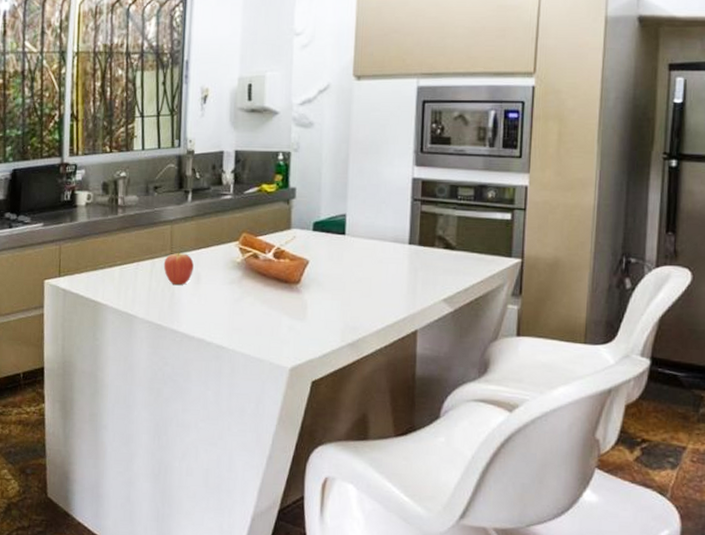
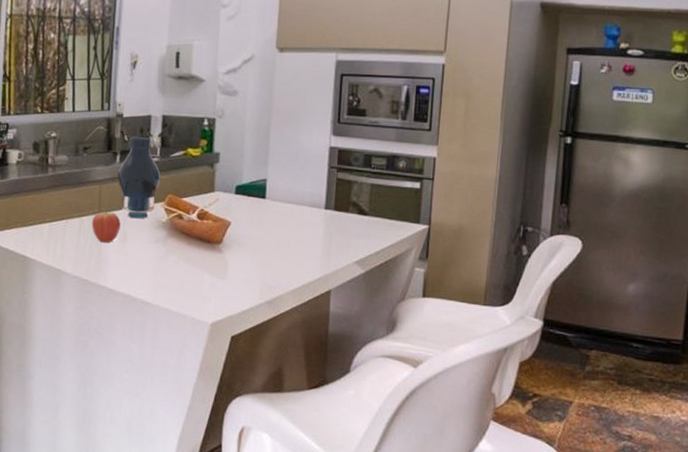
vase: none [189,174,234,260] -> present [117,137,161,219]

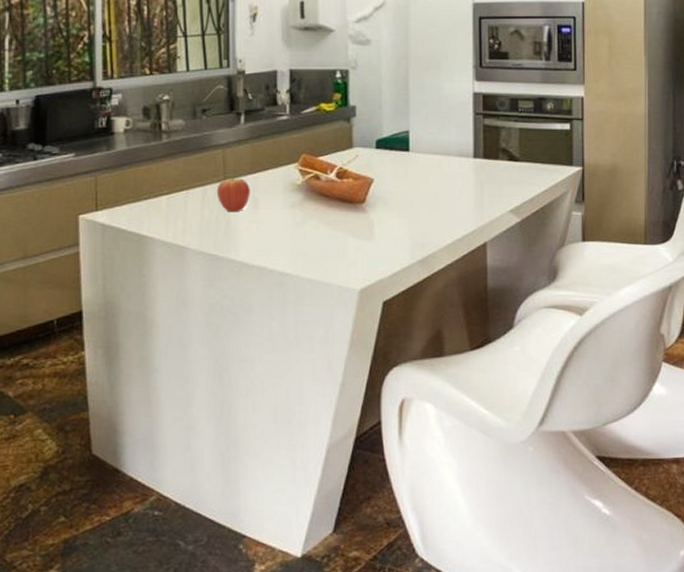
vase: present [117,137,161,219] -> none [243,95,292,183]

